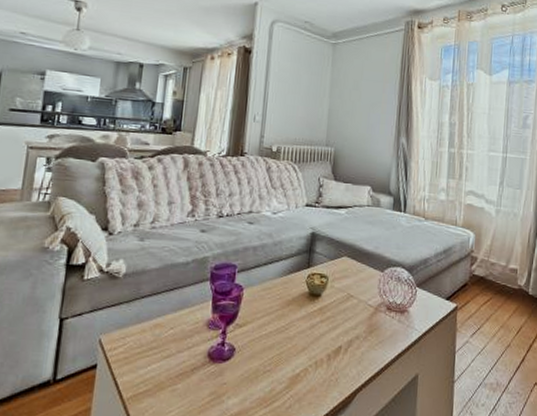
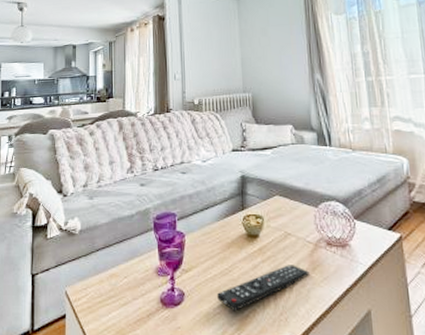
remote control: none [269,326,366,370] -> present [217,265,309,312]

